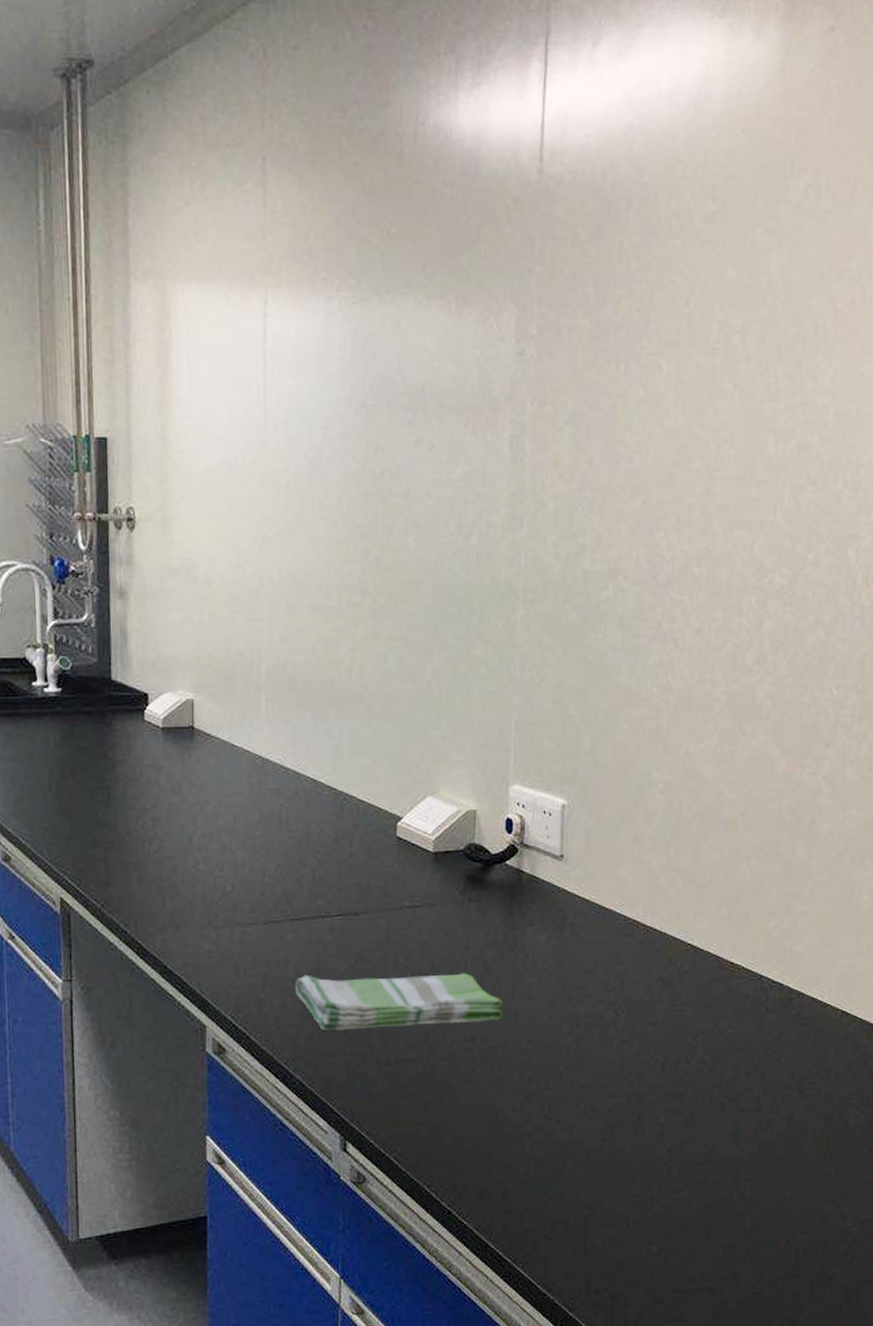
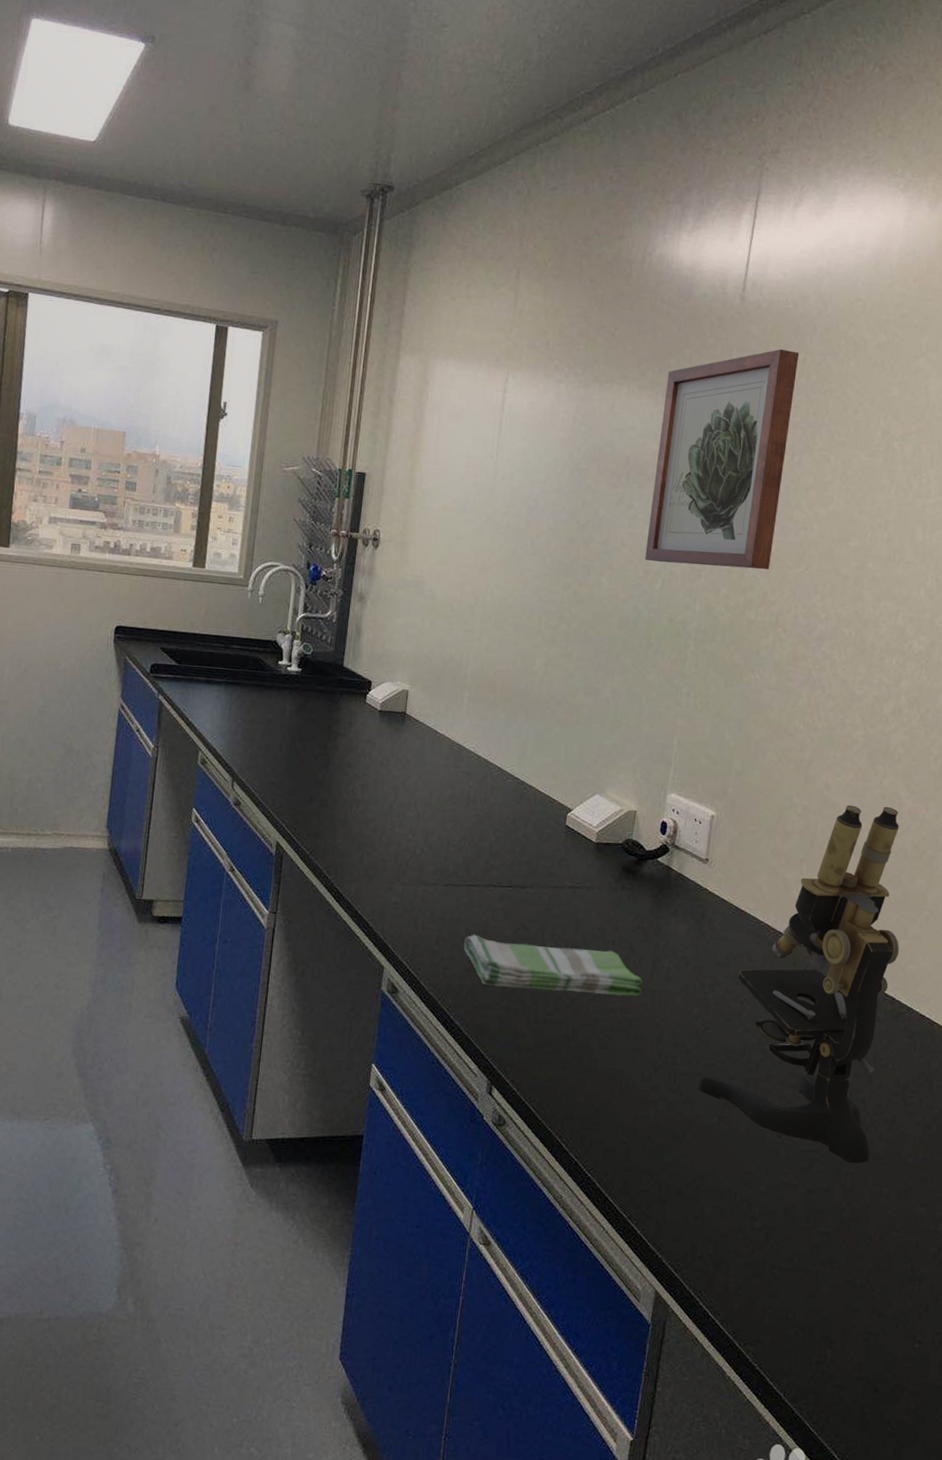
wall art: none [455,231,615,512] -> present [645,348,800,570]
microscope: none [576,770,784,1169] -> present [698,805,900,1164]

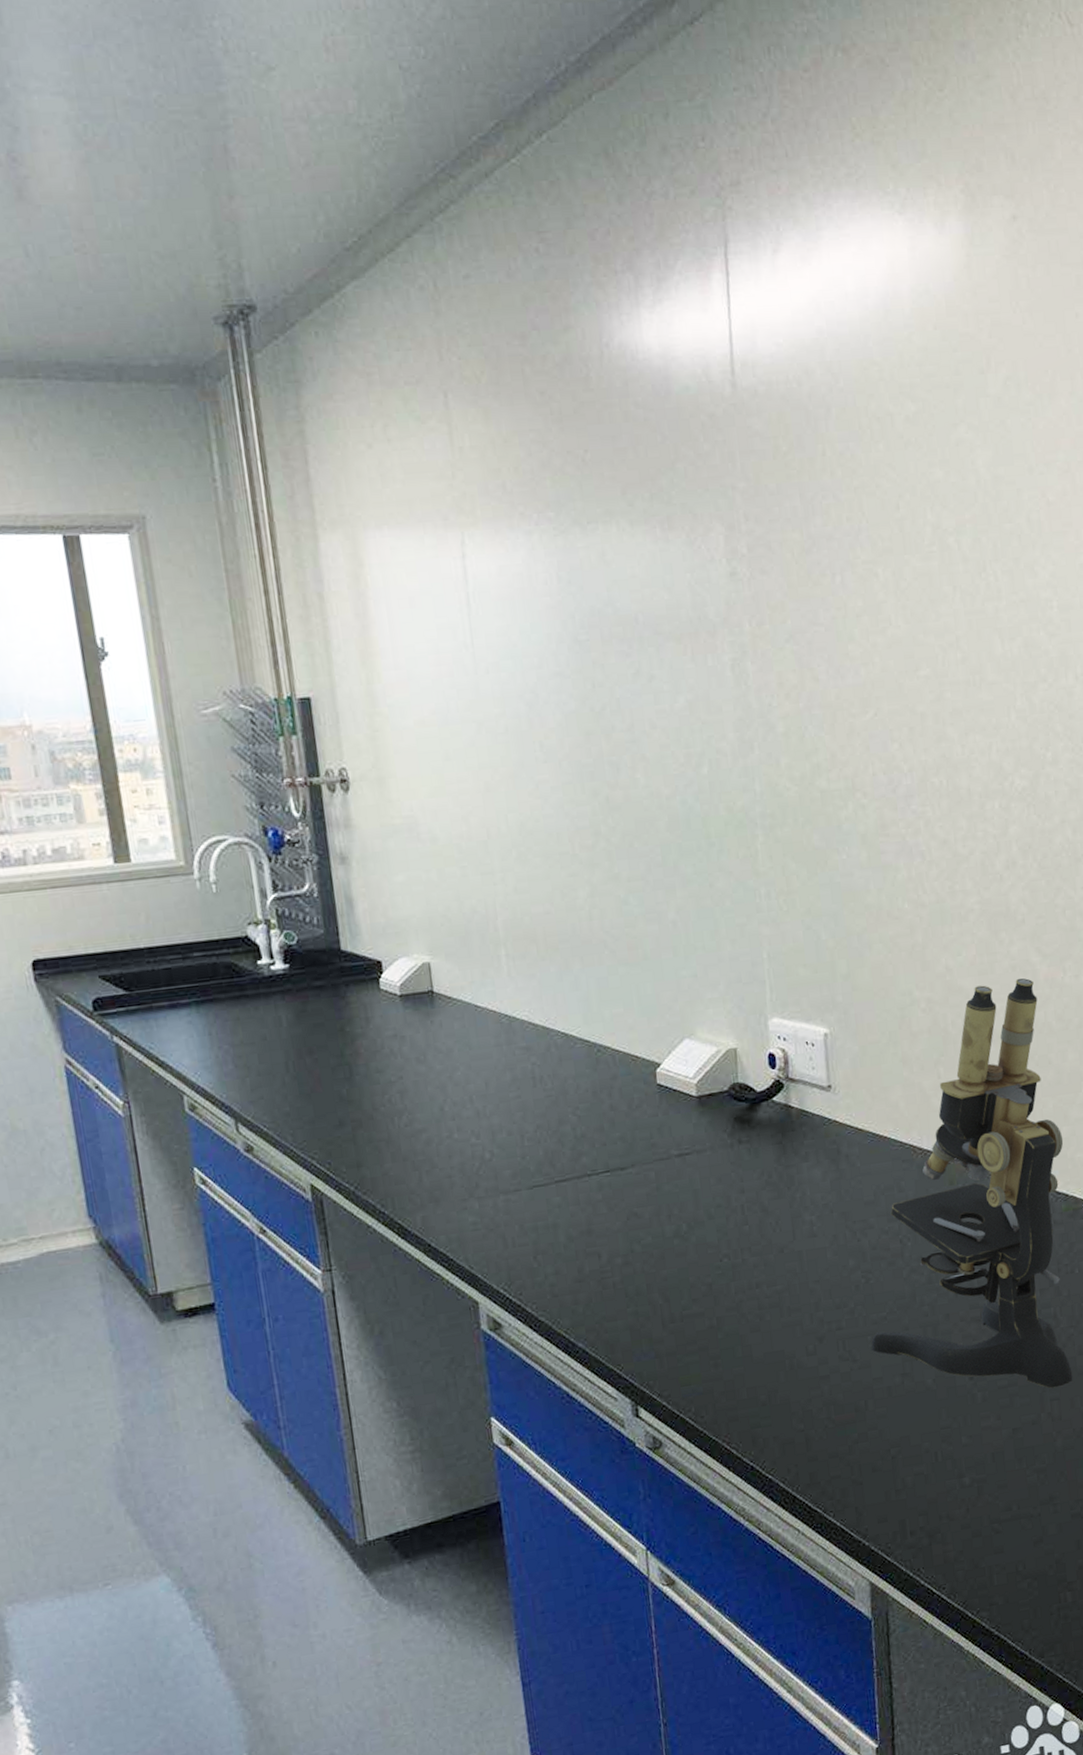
dish towel: present [464,934,643,996] -> none [567,1218,786,1293]
wall art: present [645,348,800,570] -> none [661,442,833,741]

